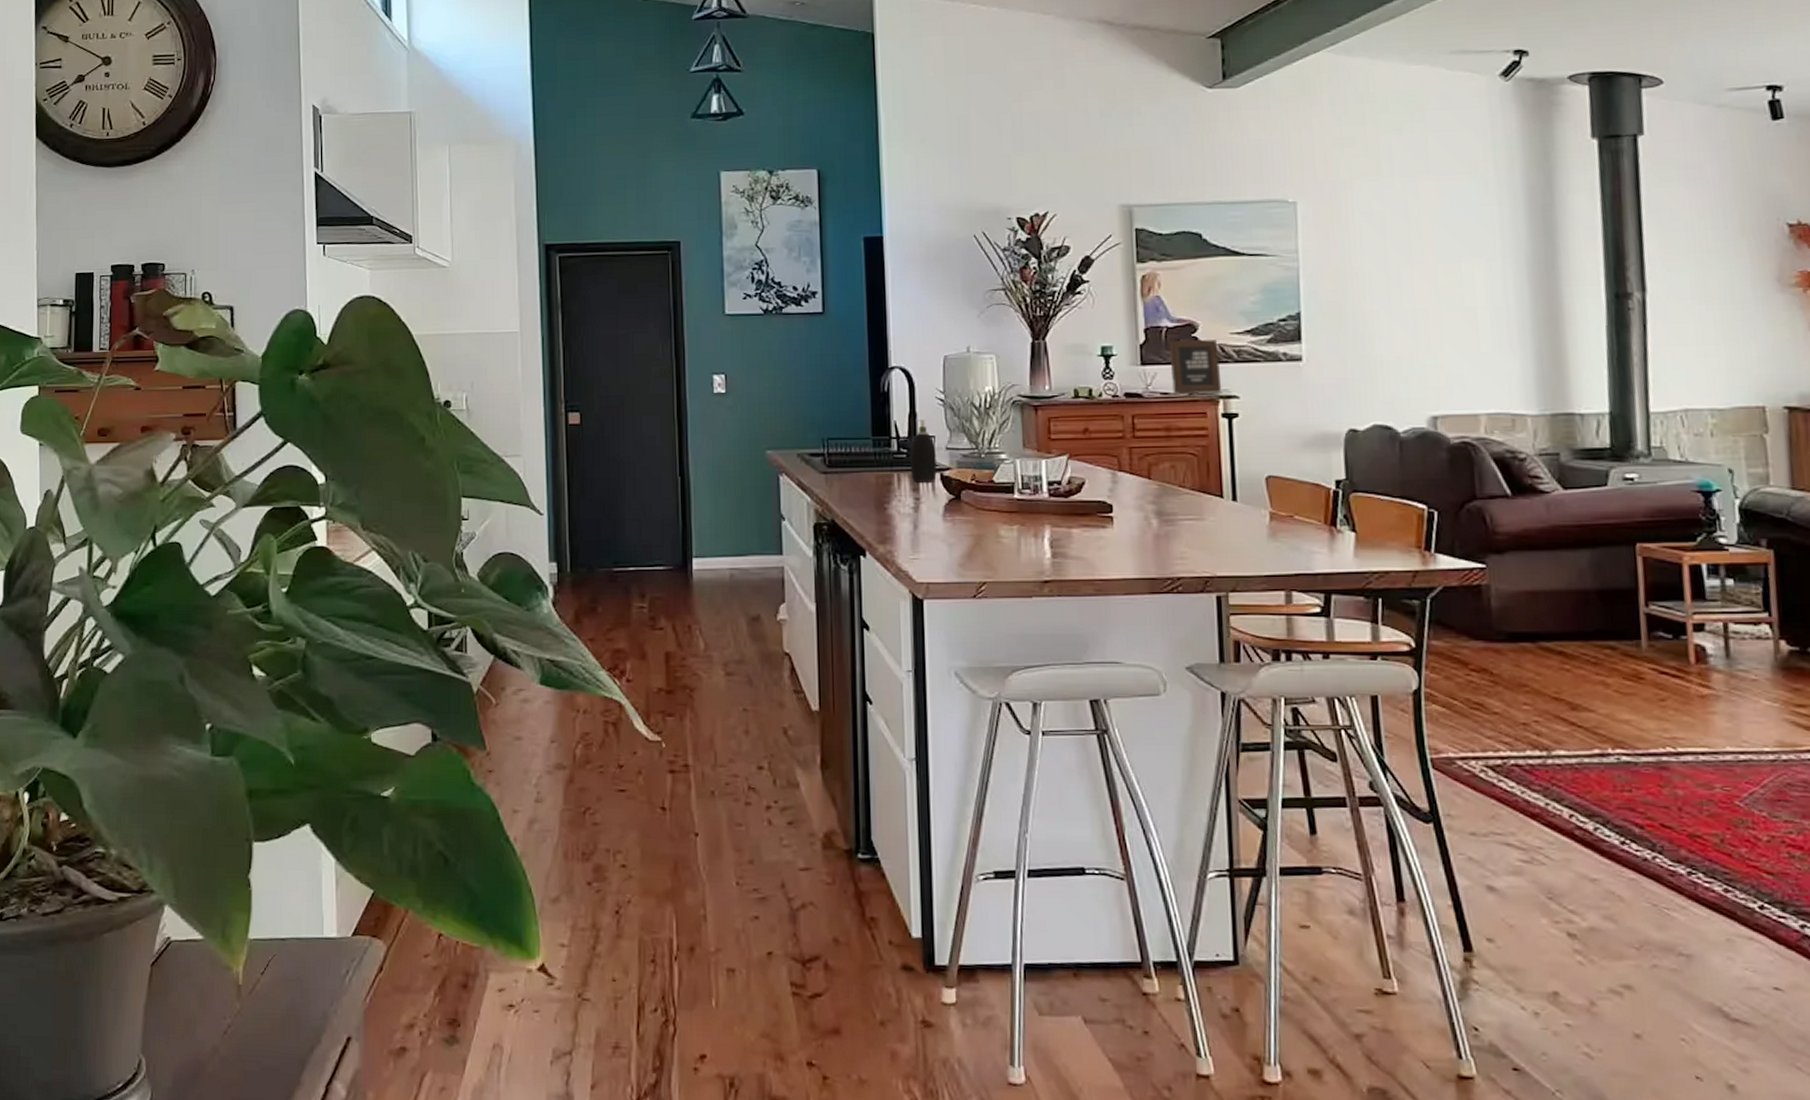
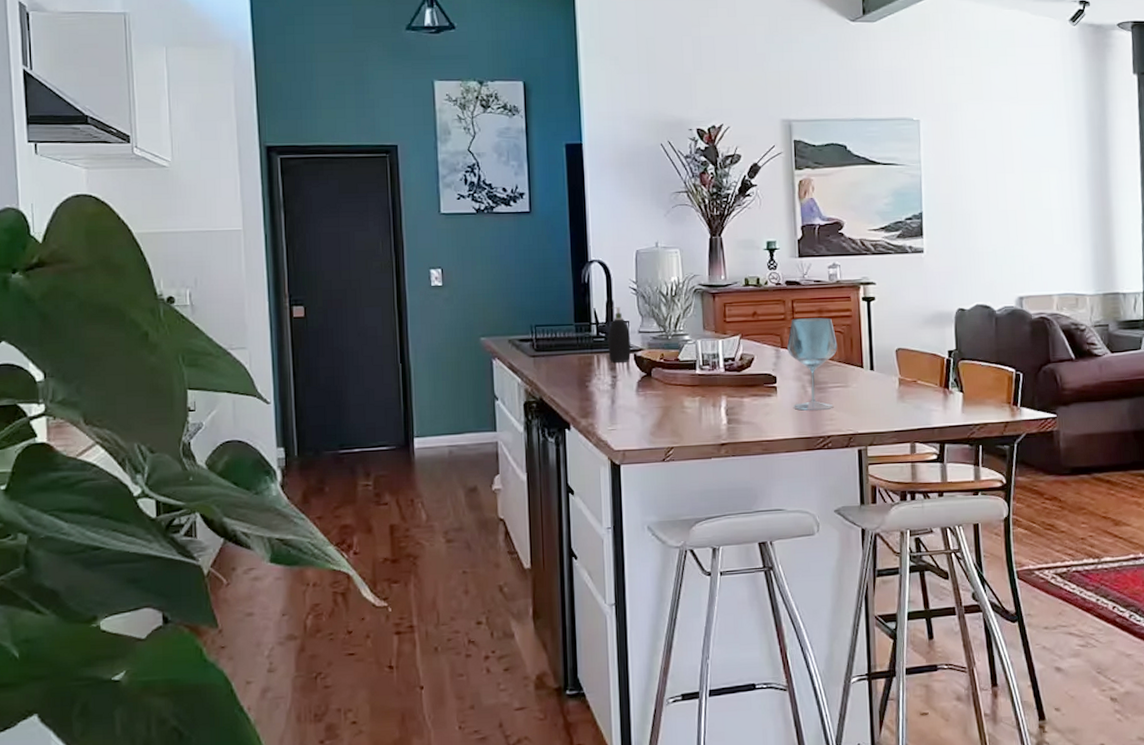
wine glass: none [1126,437,1190,547] -> present [787,317,838,411]
picture frame: present [1169,340,1222,395] -> none [821,235,863,283]

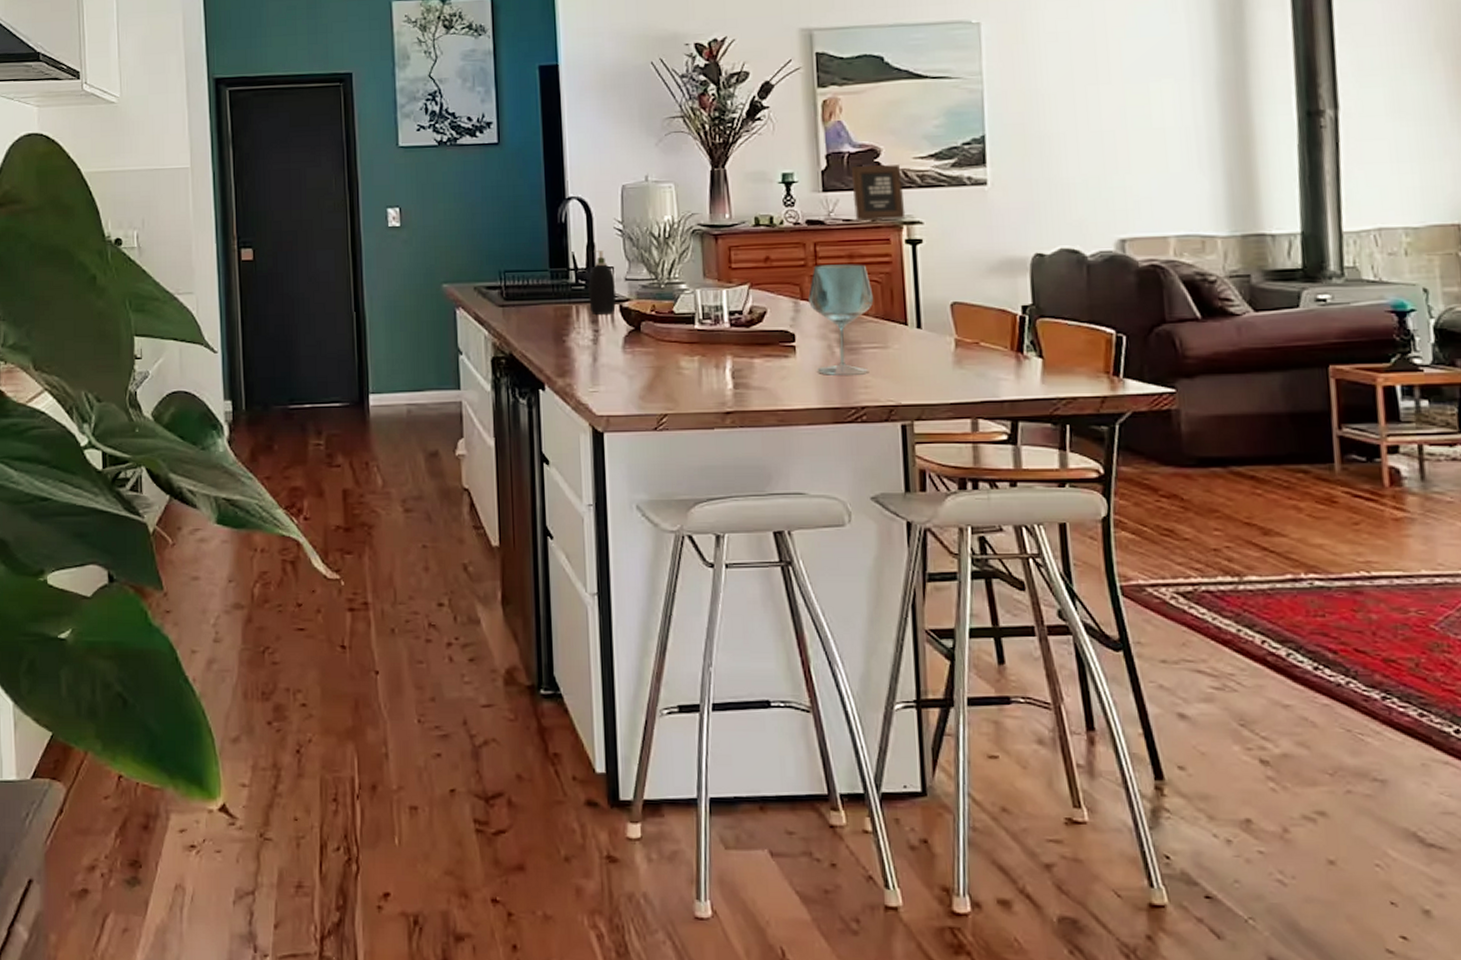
picture frame: none [821,235,863,283] -> present [851,165,906,222]

